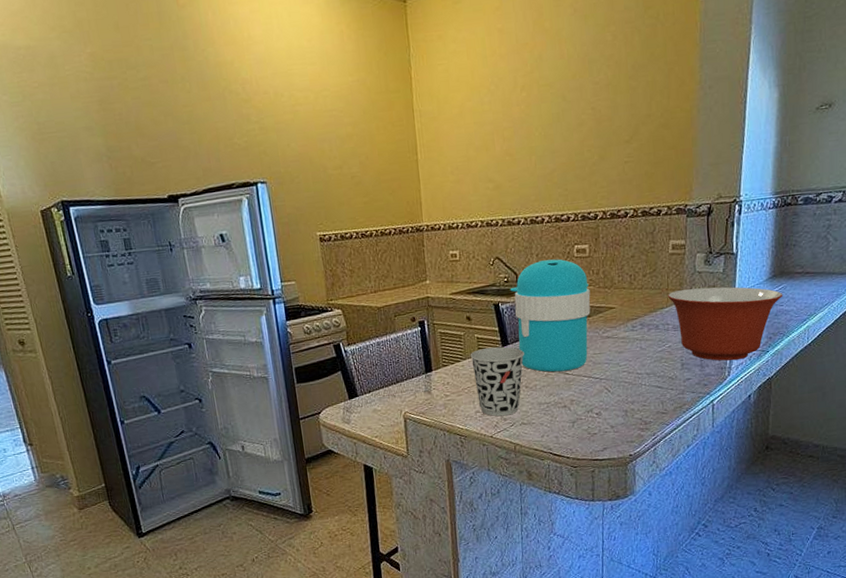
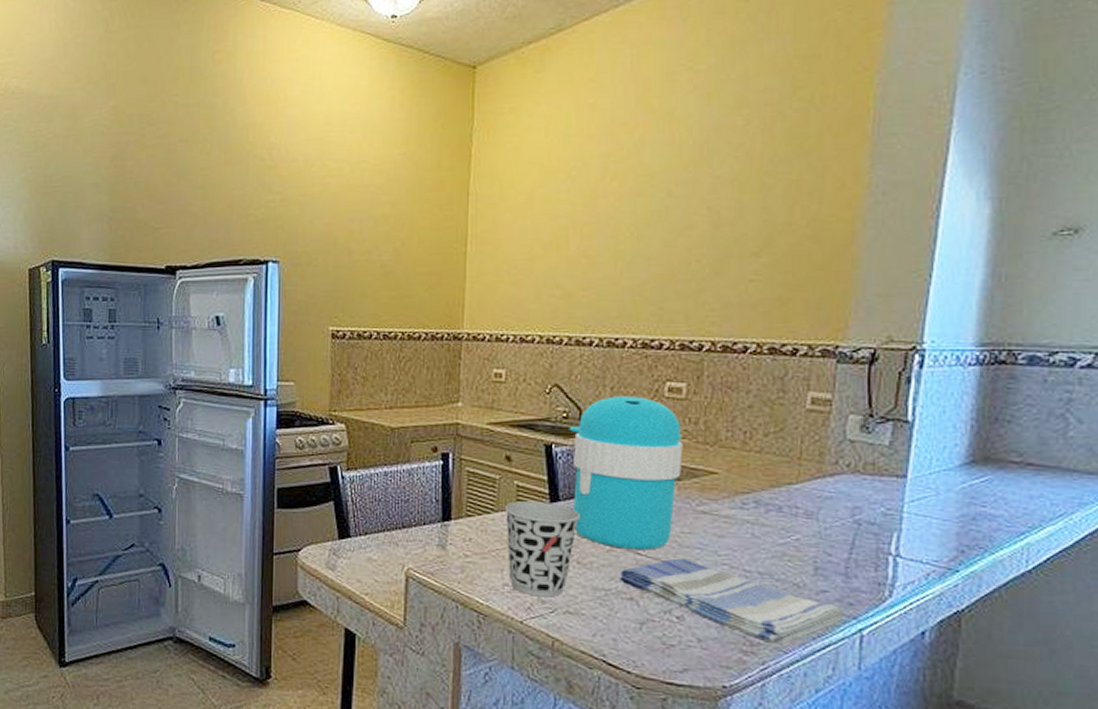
dish towel: none [556,372,701,420] -> present [620,558,842,644]
mixing bowl: present [667,286,783,361] -> none [798,462,987,577]

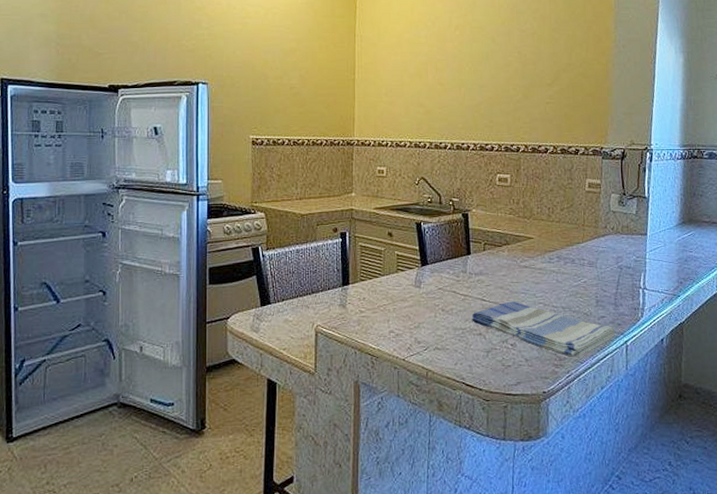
cup: present [504,501,580,598] -> none [388,266,443,339]
coffee maker: present [569,396,683,550] -> none [433,185,510,297]

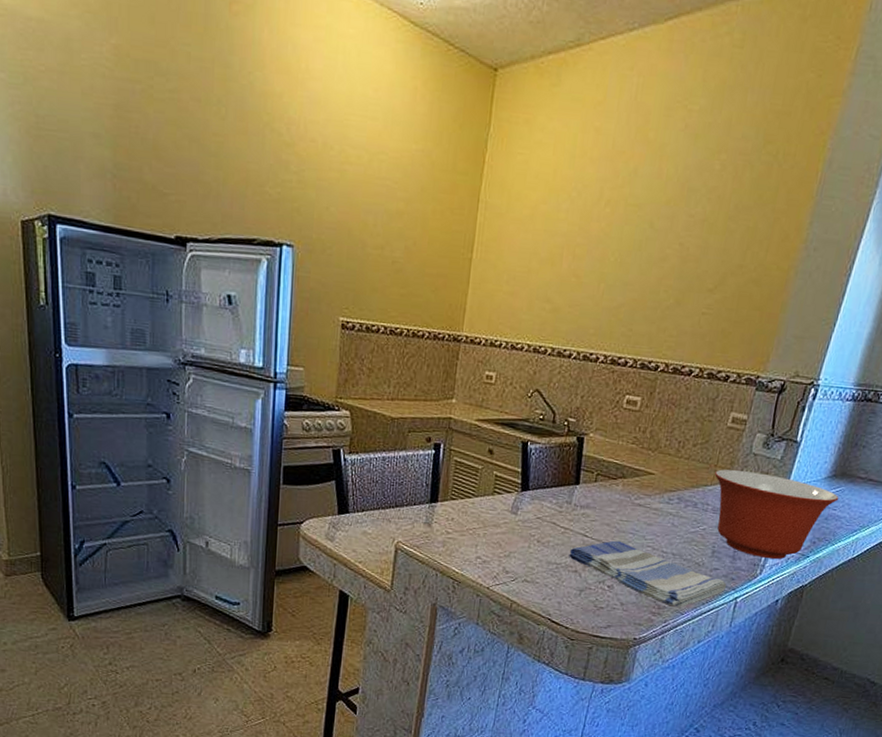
mixing bowl: none [583,227,692,302] -> present [714,469,839,560]

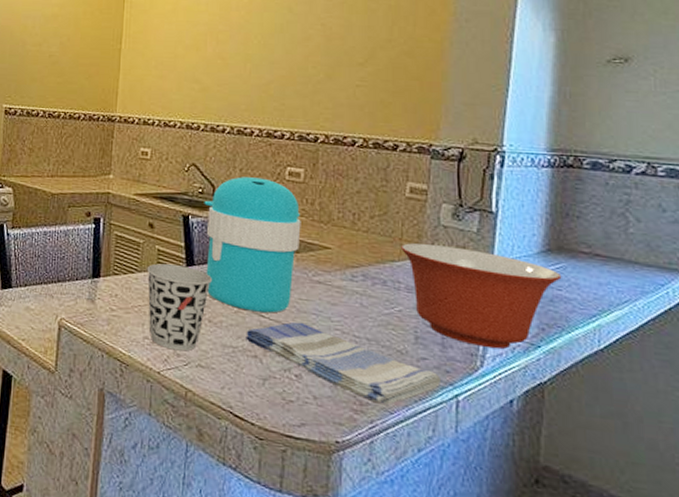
cup: none [481,488,544,569] -> present [147,263,212,352]
coffee maker: none [538,404,632,533] -> present [204,177,301,313]

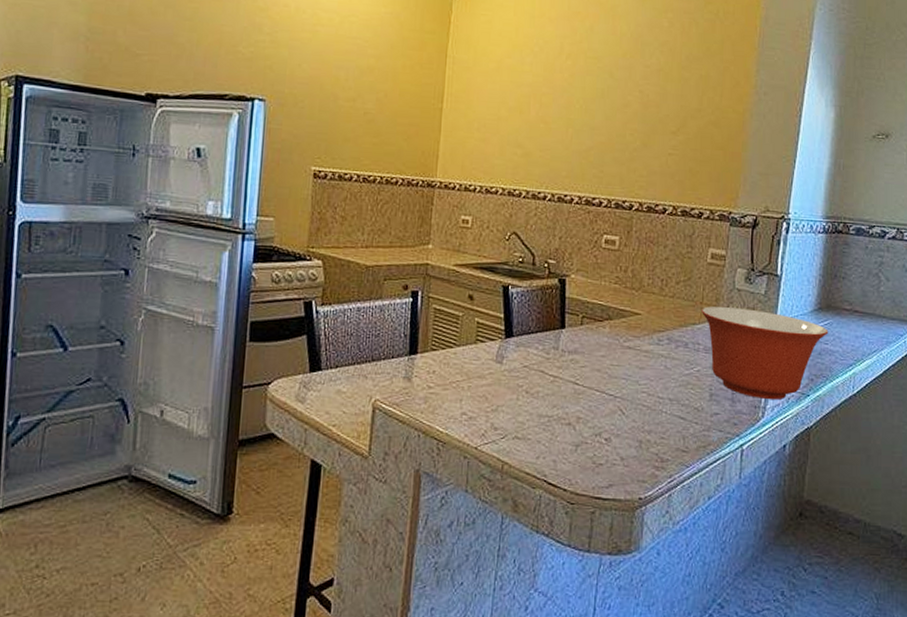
cup: present [147,263,212,352] -> none [465,336,530,425]
coffee maker: present [204,177,301,313] -> none [524,245,615,380]
dish towel: present [246,322,440,405] -> none [560,387,729,459]

